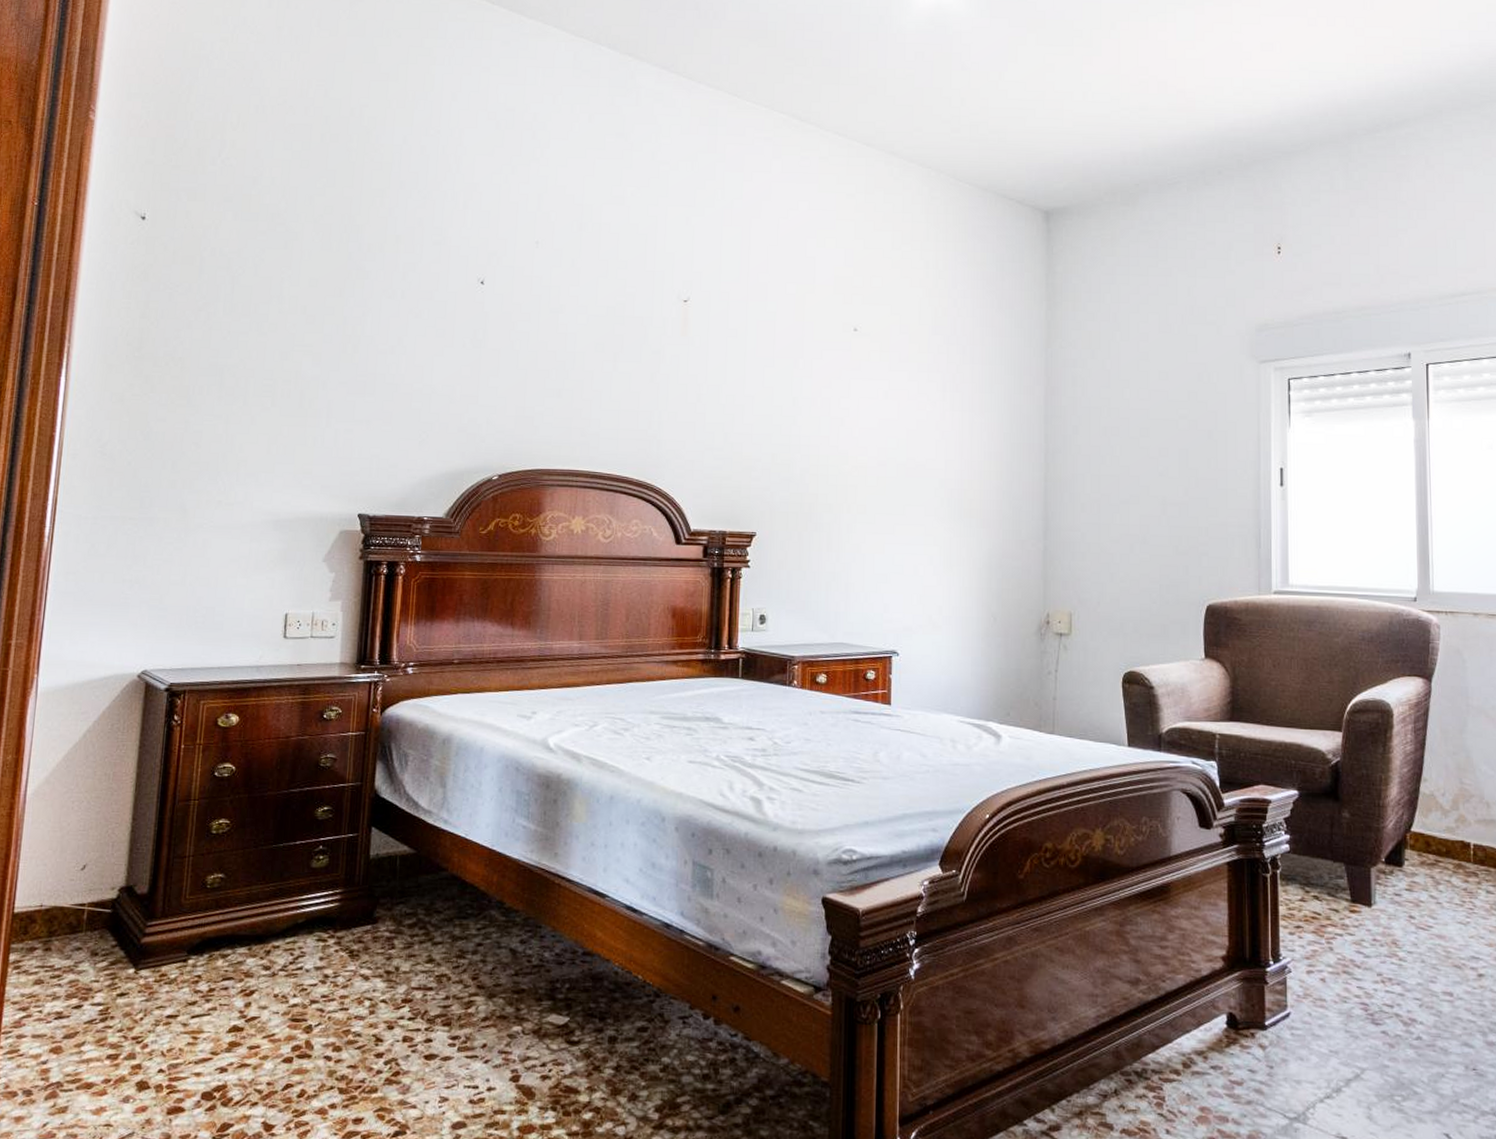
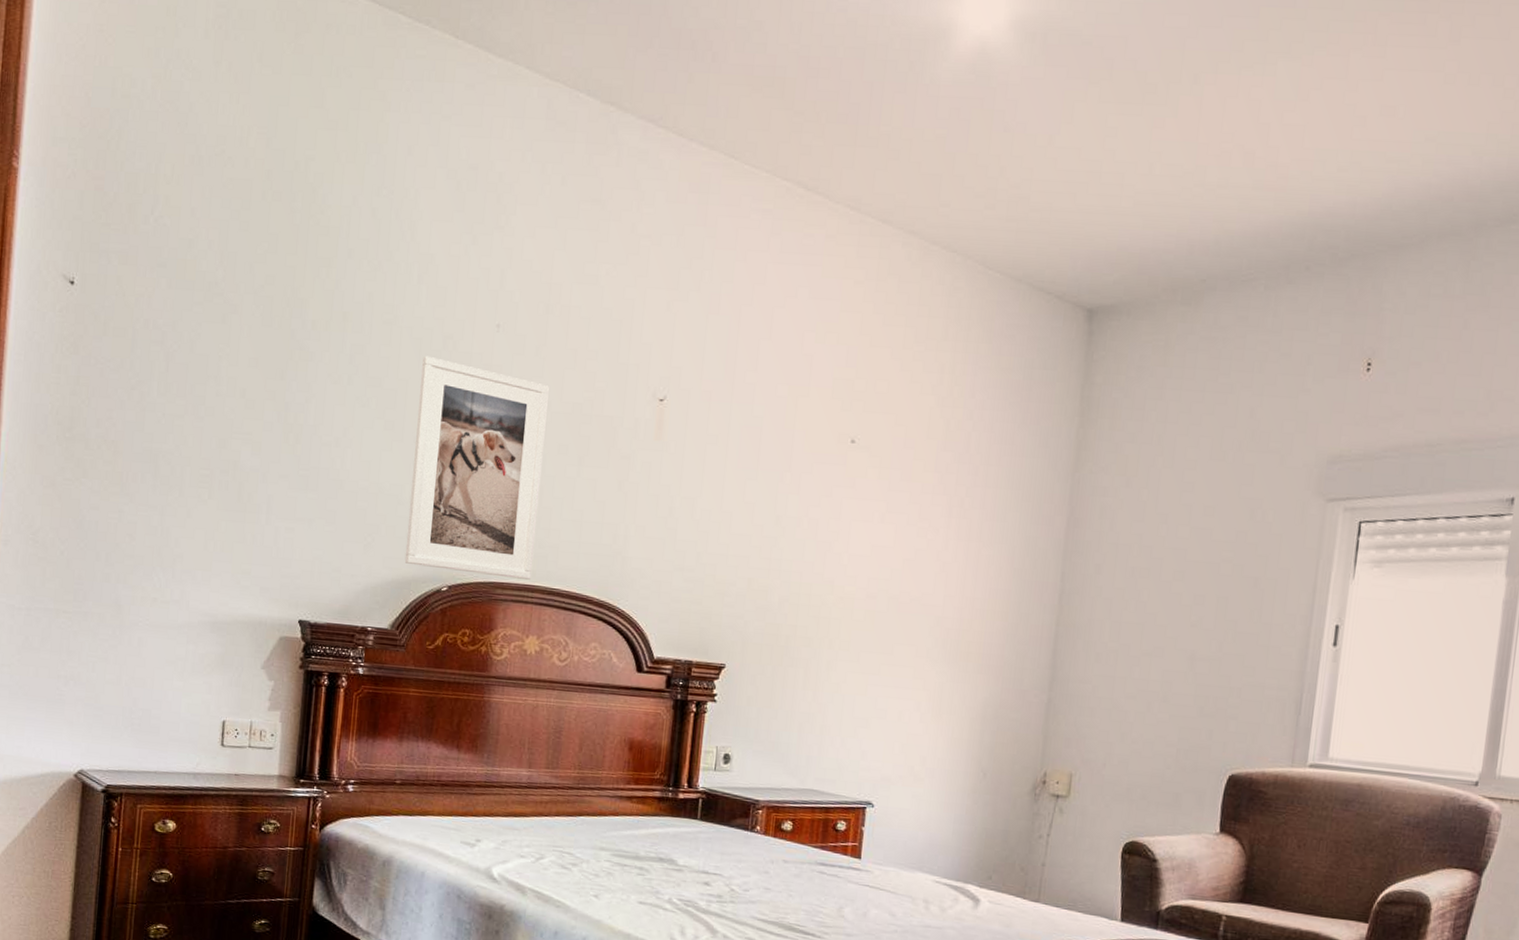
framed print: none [457,270,585,465] -> present [404,355,549,580]

